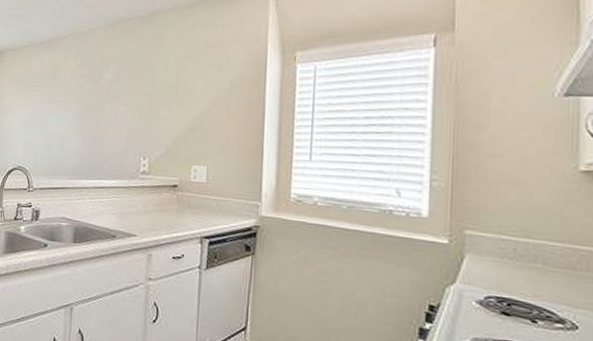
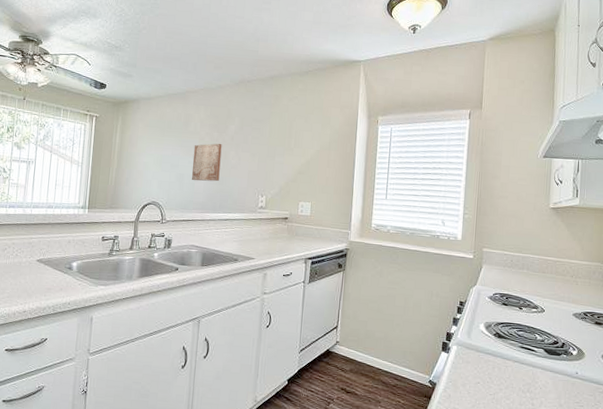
wall art: none [61,97,96,142] -> present [191,143,222,182]

